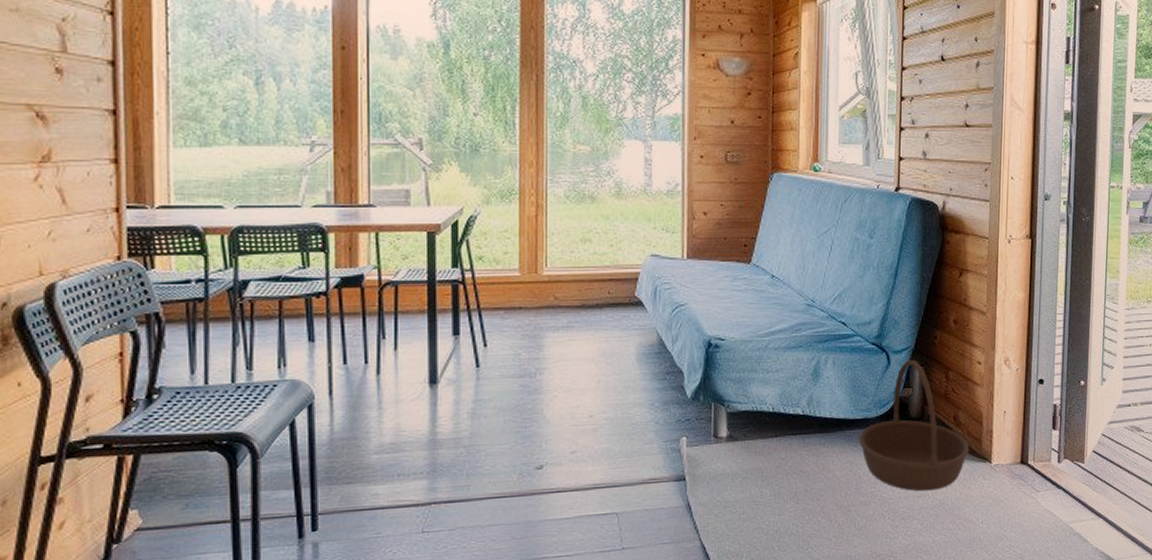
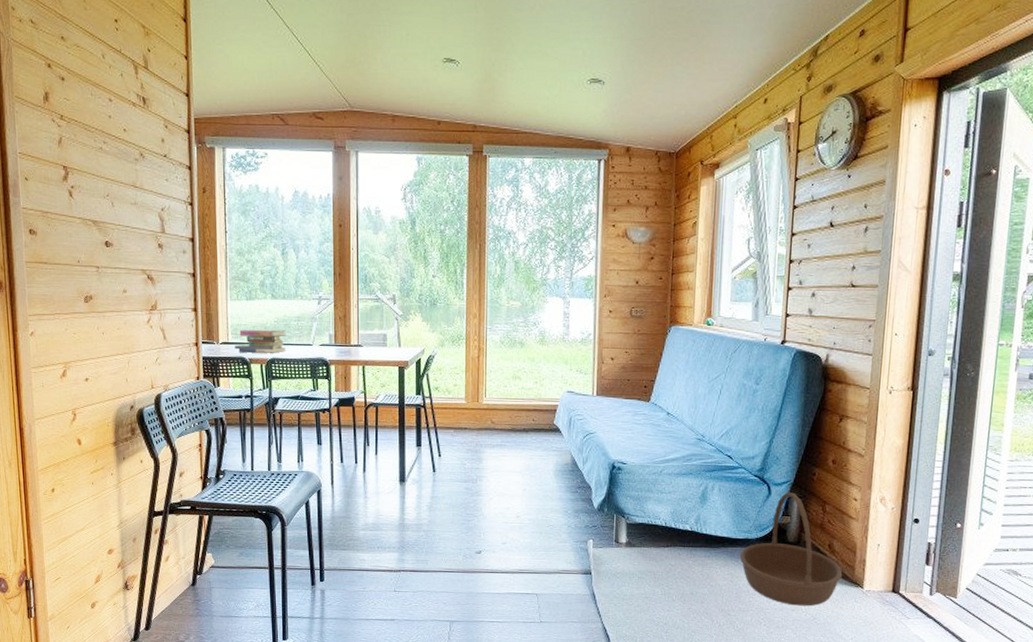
books: none [180,187,260,219] -> present [235,329,286,353]

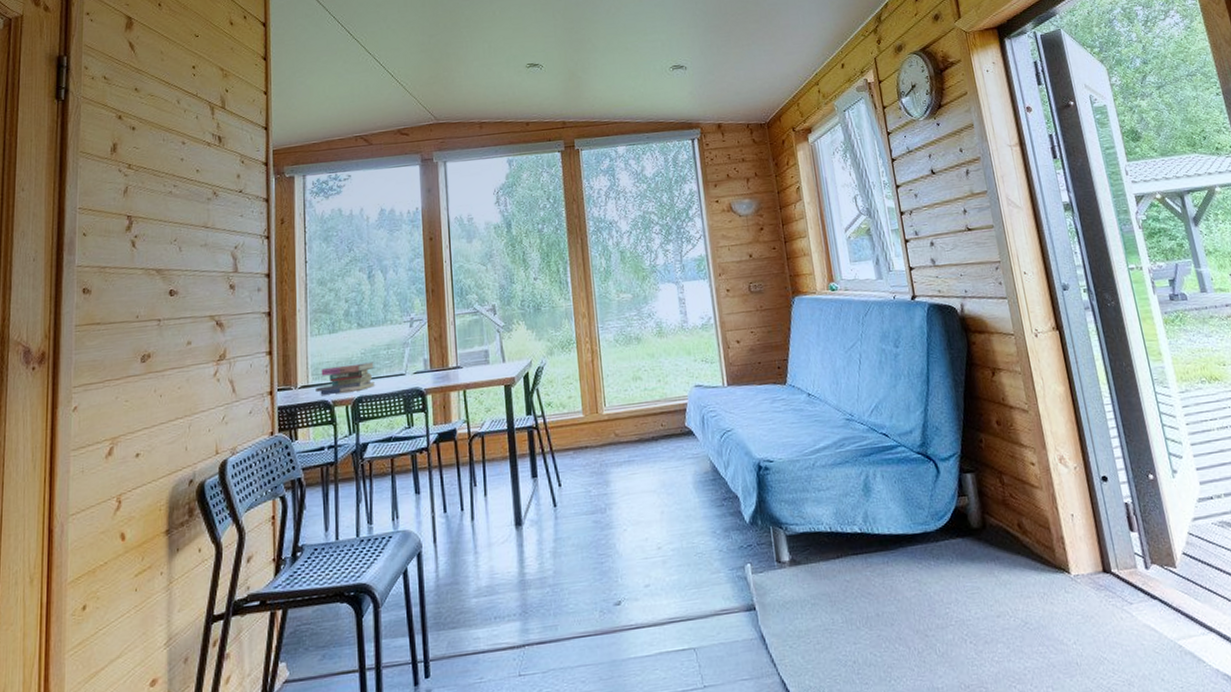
basket: present [739,492,843,606] -> none [922,466,1043,610]

